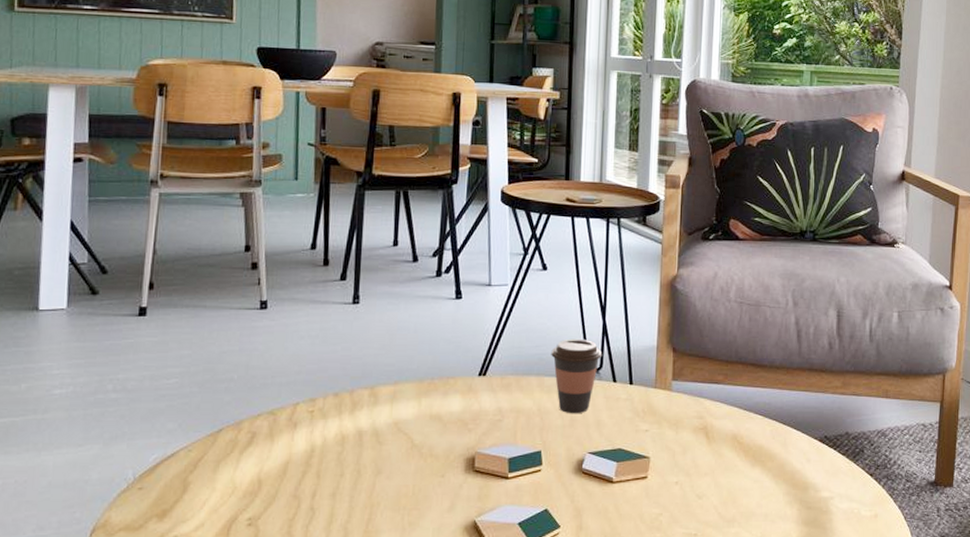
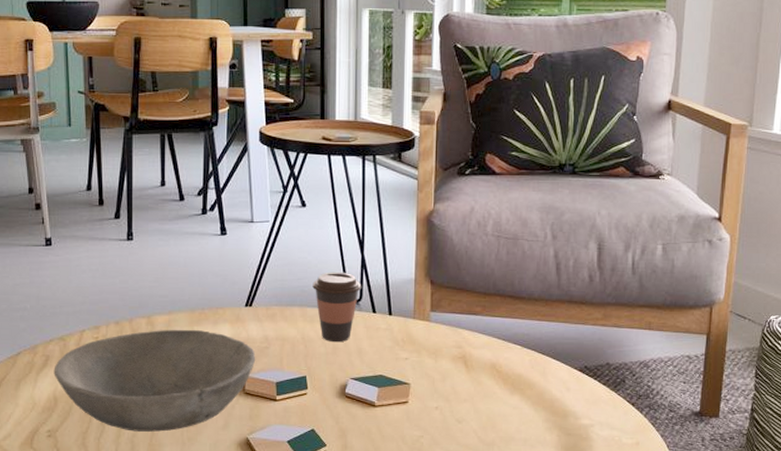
bowl: none [259,401,488,517] -> present [53,329,256,432]

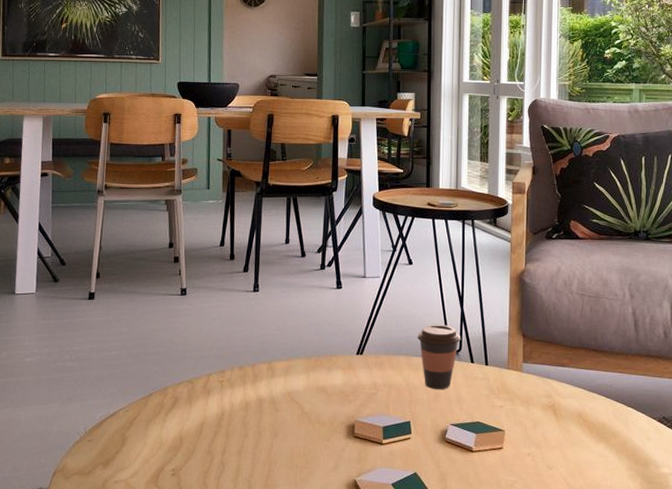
bowl: present [53,329,256,432] -> none [181,374,365,472]

